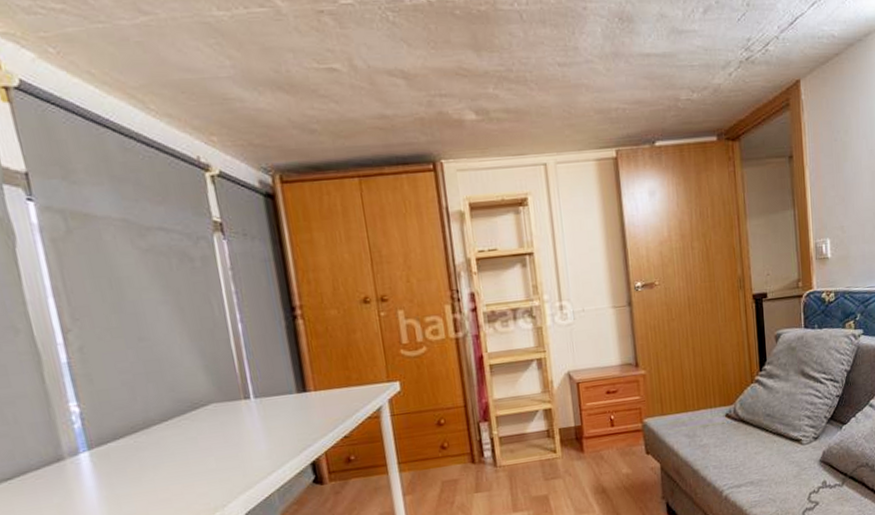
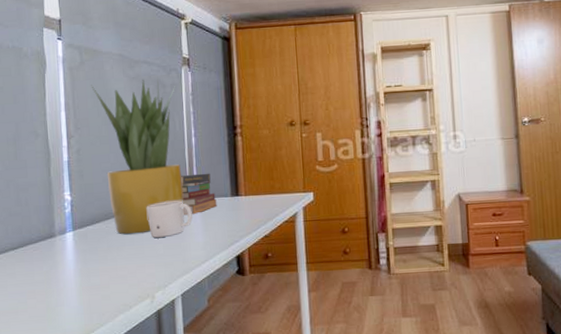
planter: none [87,250,239,449] -> present [91,79,184,235]
mug: none [186,402,250,451] -> present [146,200,193,239]
books: none [227,366,280,420] -> present [180,173,217,216]

